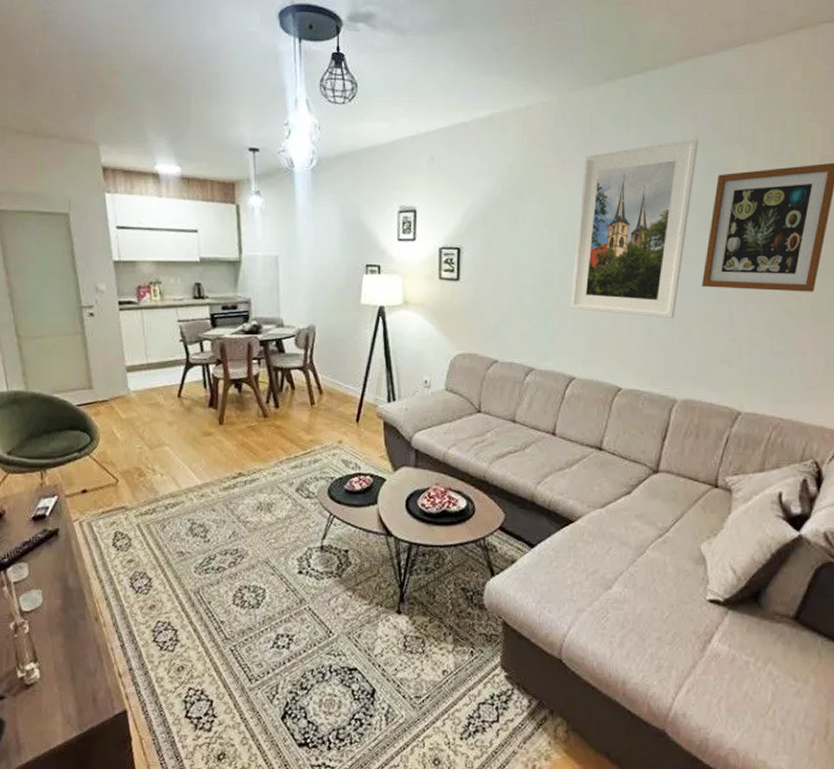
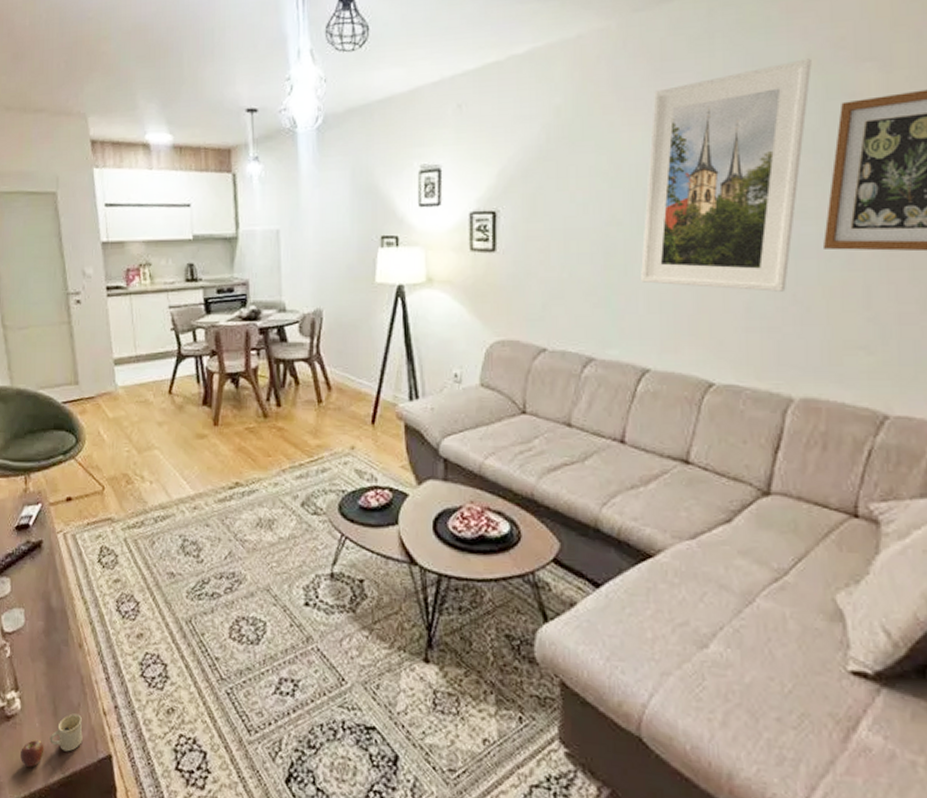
mug: none [40,678,100,727] -> present [20,713,83,767]

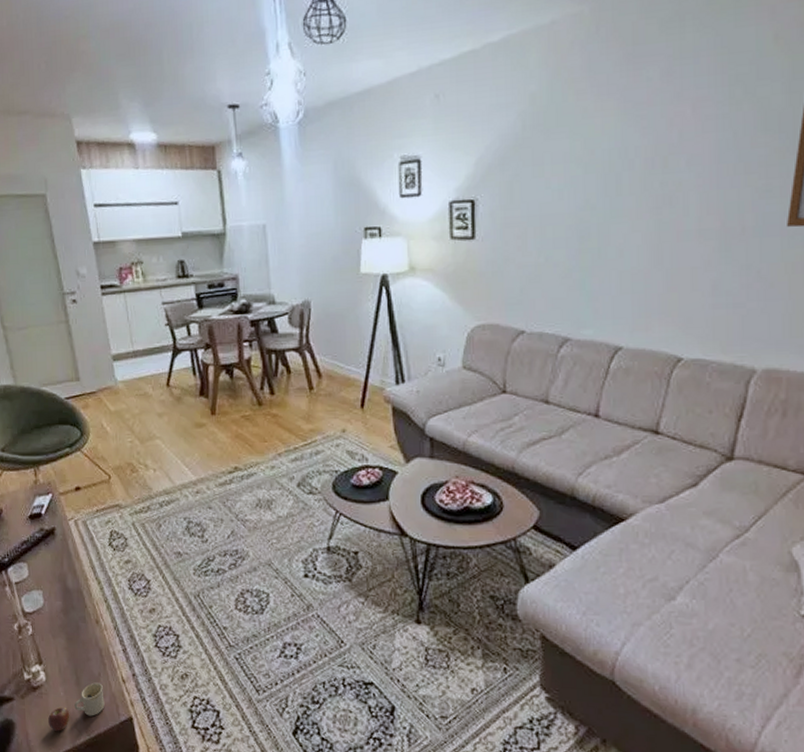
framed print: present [641,58,812,292] -> none [614,38,779,269]

